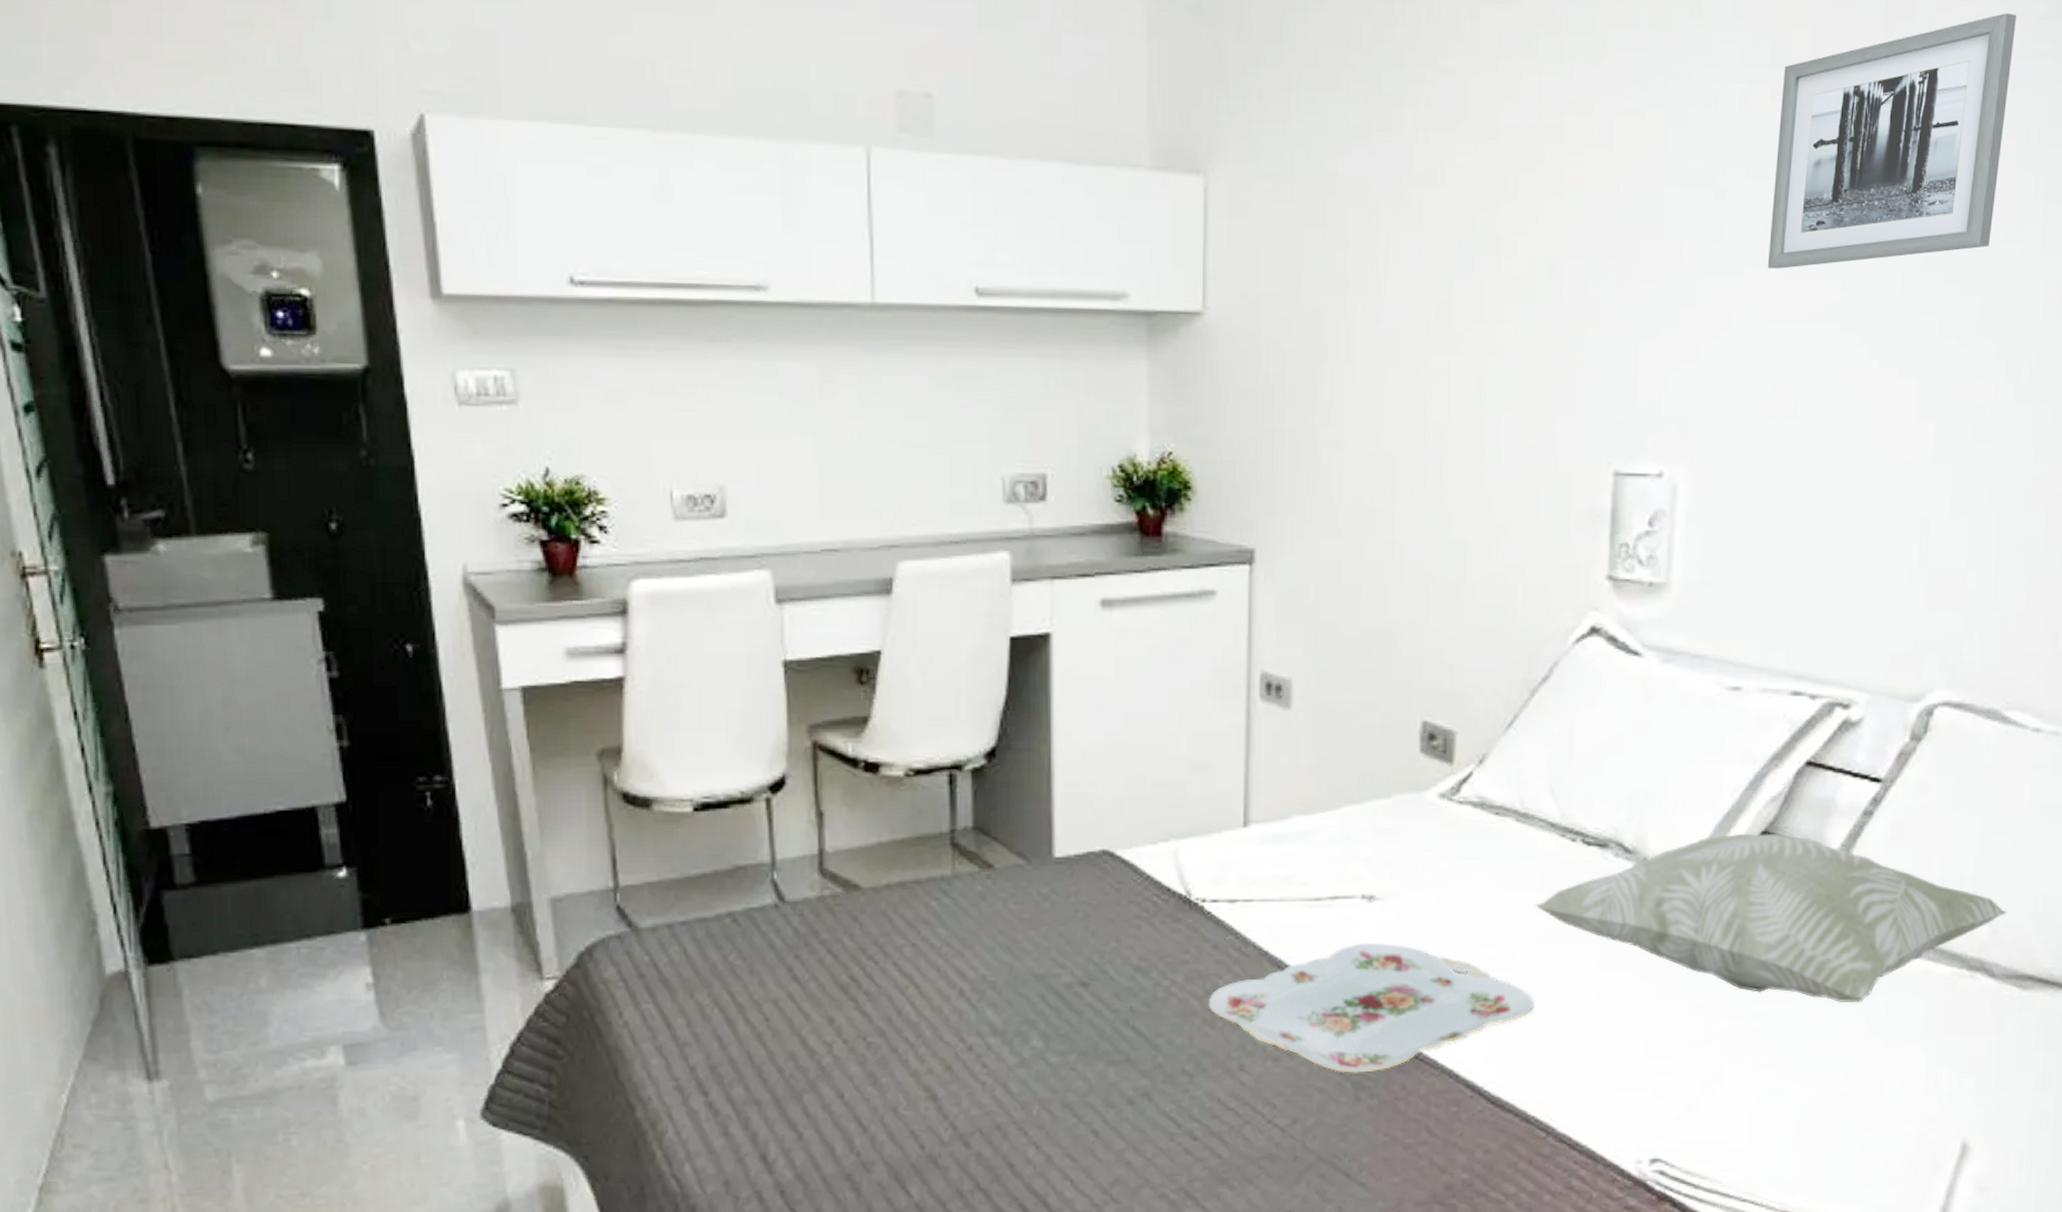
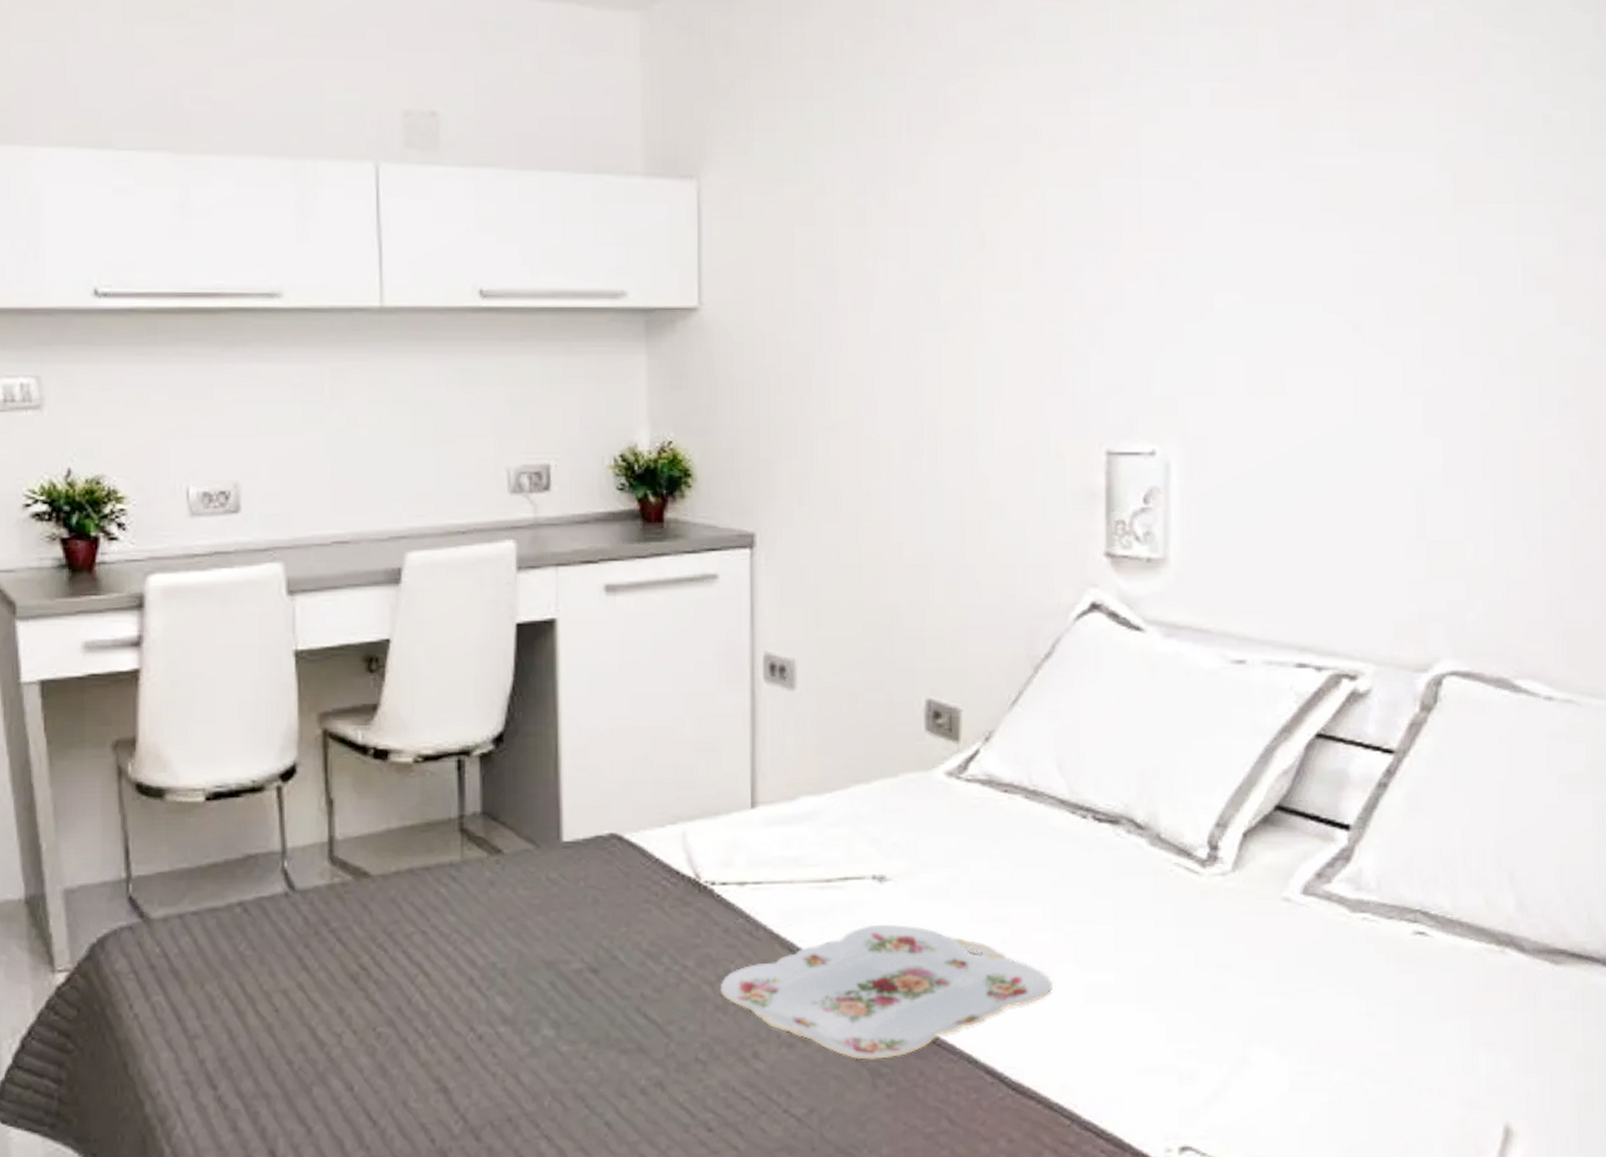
decorative pillow: present [1535,833,2006,1002] -> none [1048,806,1532,980]
wall art: present [1767,13,2016,269] -> none [1246,10,1474,253]

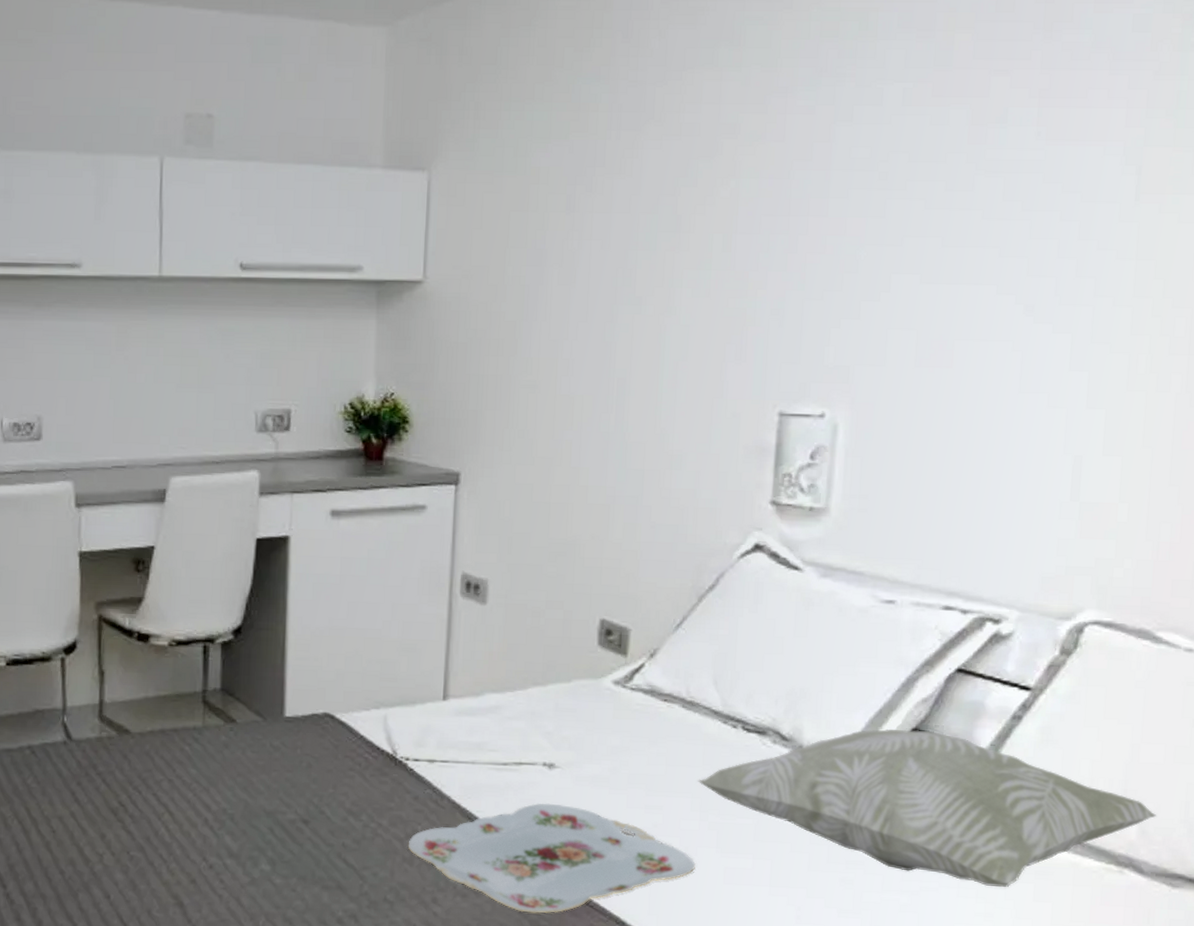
decorative pillow: none [1048,806,1532,980] -> present [698,729,1156,887]

